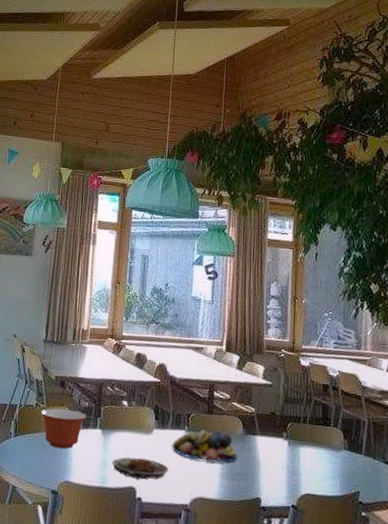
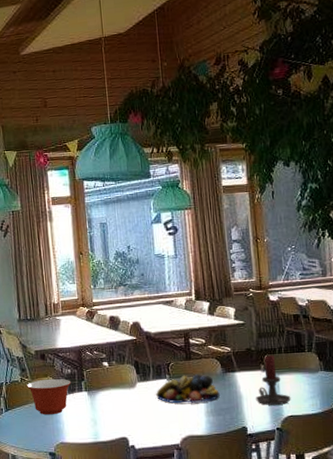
plate: present [112,457,168,480] -> none [102,410,156,430]
candle holder: none [274,423,310,480] -> present [256,355,291,405]

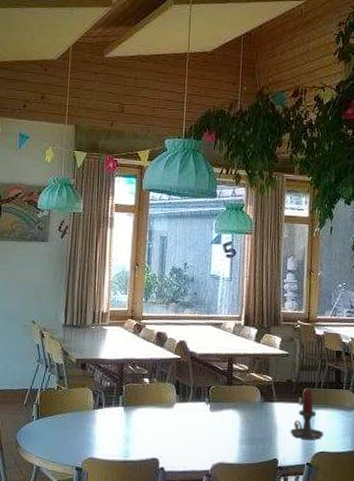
mixing bowl: present [27,378,72,415] -> none [63,389,109,428]
fruit bowl: present [156,374,220,404] -> none [193,400,256,430]

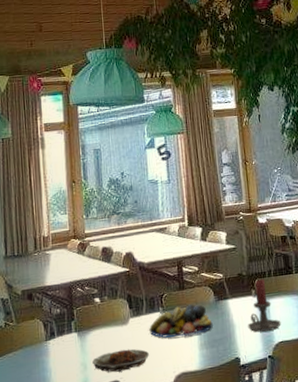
plate: none [135,430,190,451] -> present [92,349,149,372]
fruit bowl: none [193,400,256,430] -> present [149,304,213,338]

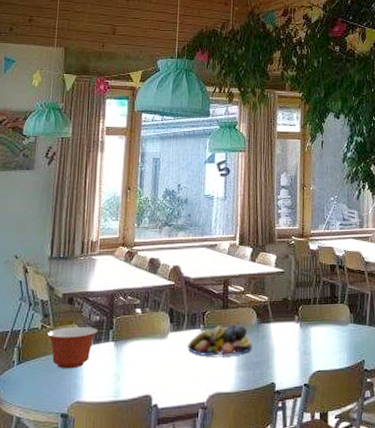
mixing bowl: none [12,320,61,363] -> present [47,326,98,369]
plate: present [92,349,149,372] -> none [126,364,184,386]
candle holder: present [248,279,281,332] -> none [287,306,321,359]

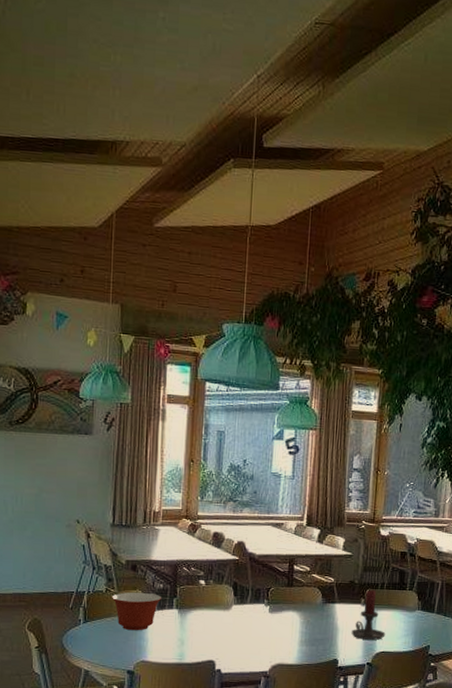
fruit bowl: present [188,324,252,357] -> none [251,601,316,631]
candle holder: none [287,306,321,359] -> present [351,590,386,640]

